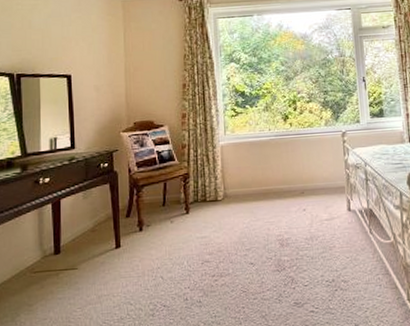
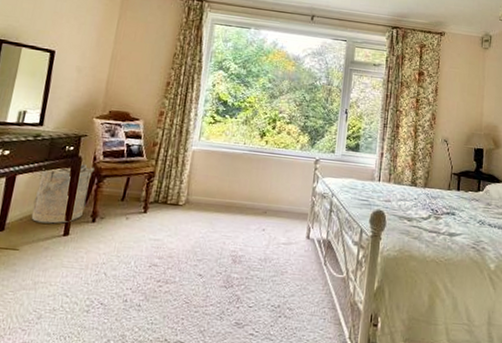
laundry hamper: none [82,178,131,240] -> present [31,164,94,224]

